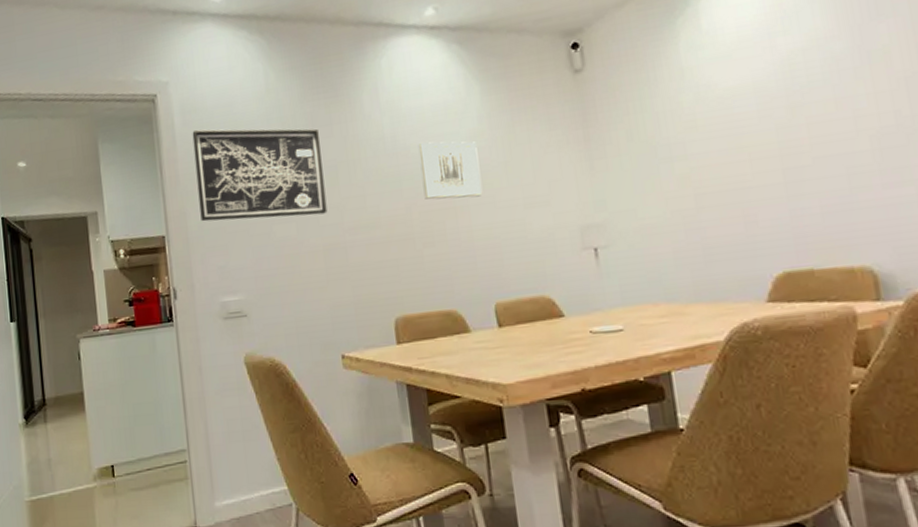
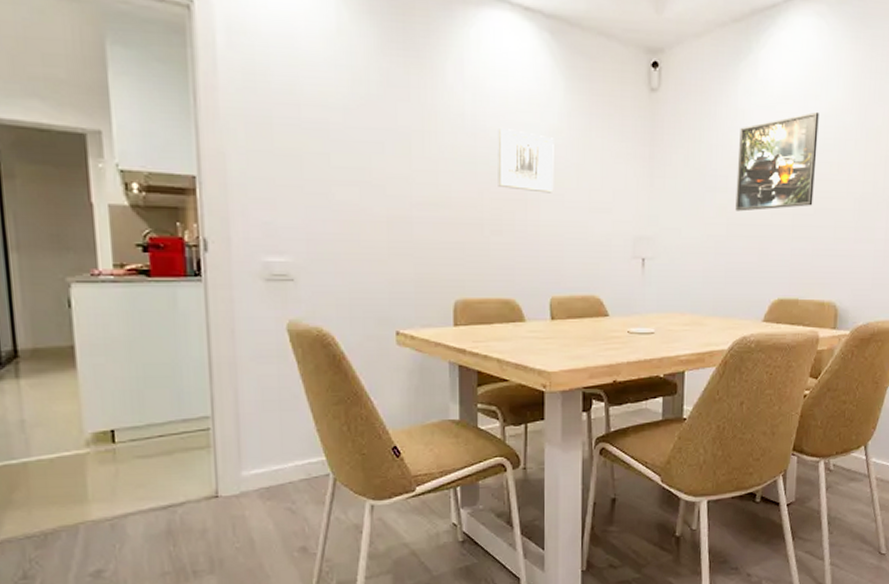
wall art: present [192,128,328,222] -> none [239,56,396,183]
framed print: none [690,47,809,179] -> present [735,111,819,212]

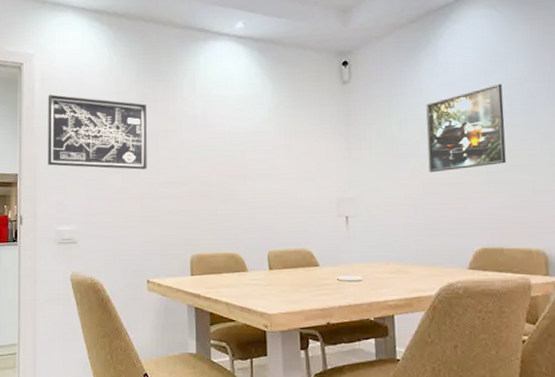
wall art: none [239,56,396,183] -> present [48,94,147,170]
wall art: present [498,127,554,193] -> none [221,122,267,169]

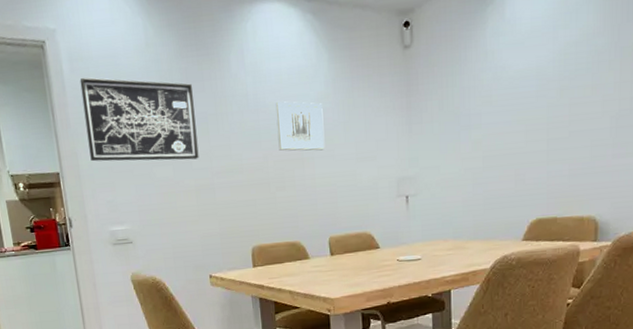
wall art: none [221,122,267,169] -> present [275,101,325,151]
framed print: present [426,83,507,173] -> none [489,39,570,144]

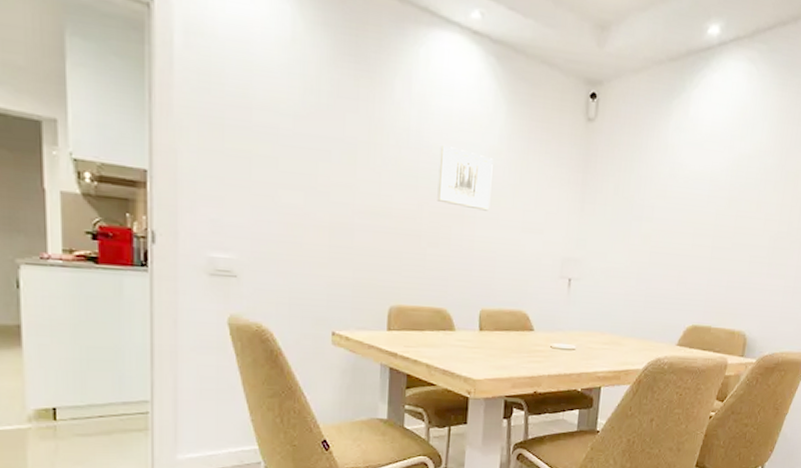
wall art: present [80,77,199,162] -> none [195,57,343,191]

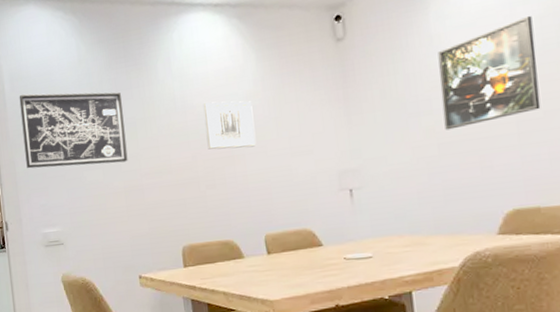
wall art: none [195,57,343,191] -> present [19,92,128,169]
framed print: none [659,151,743,241] -> present [438,15,541,130]

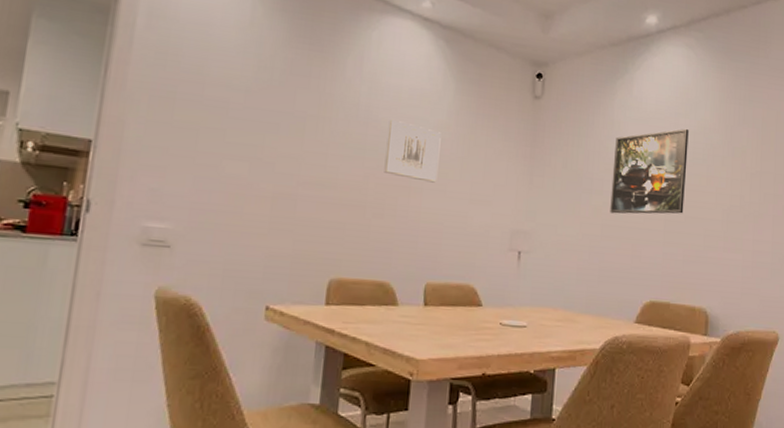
wall art: present [19,92,128,169] -> none [141,37,295,162]

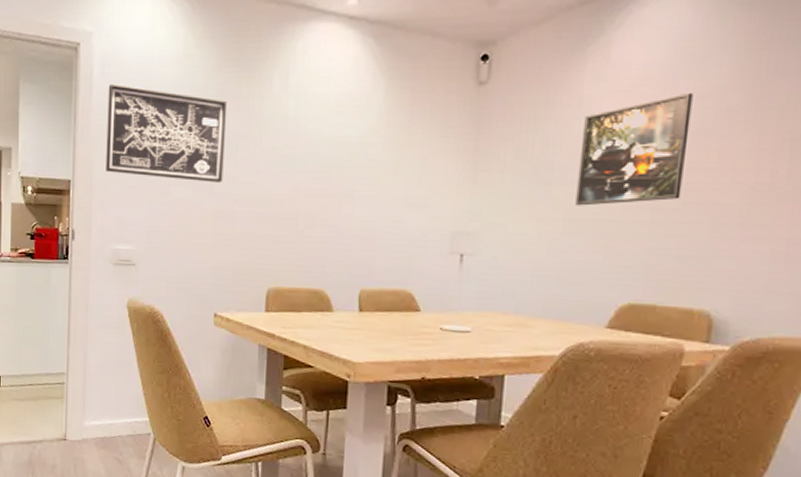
wall art: none [141,37,295,162] -> present [106,83,226,183]
wall art: present [384,119,442,183] -> none [314,129,372,189]

